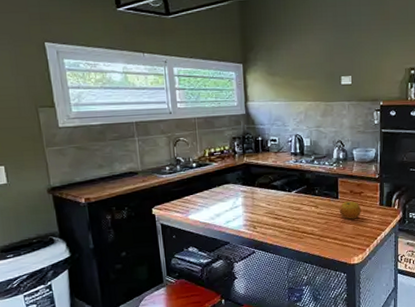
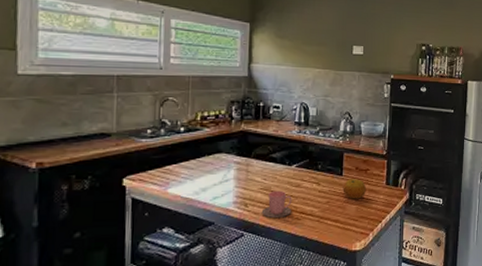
cup: none [268,214,295,237] -> present [261,190,292,218]

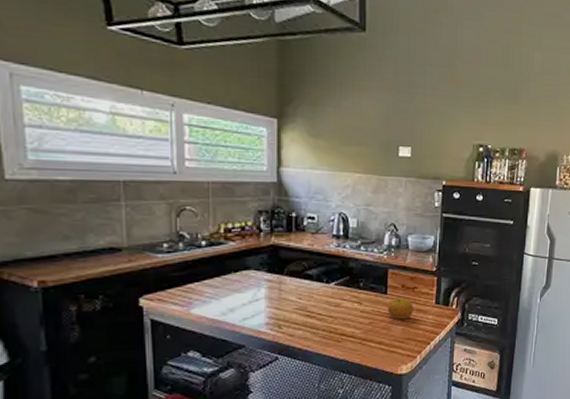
cup: present [261,190,292,218] -> none [297,310,331,340]

